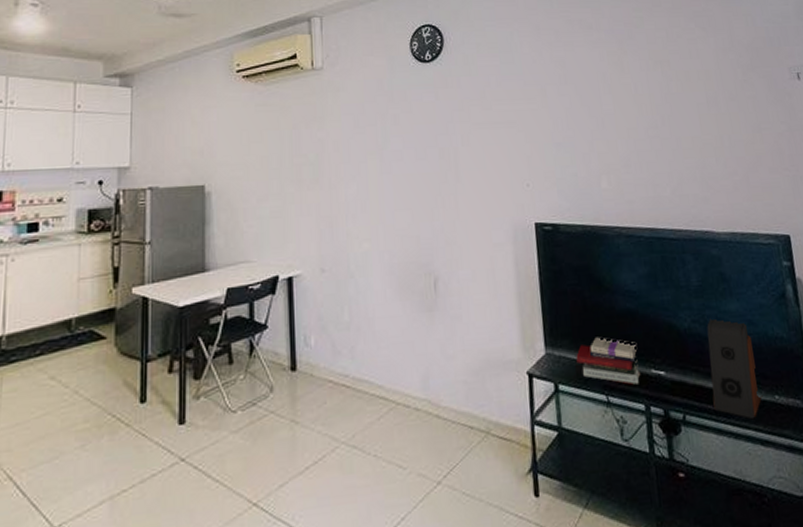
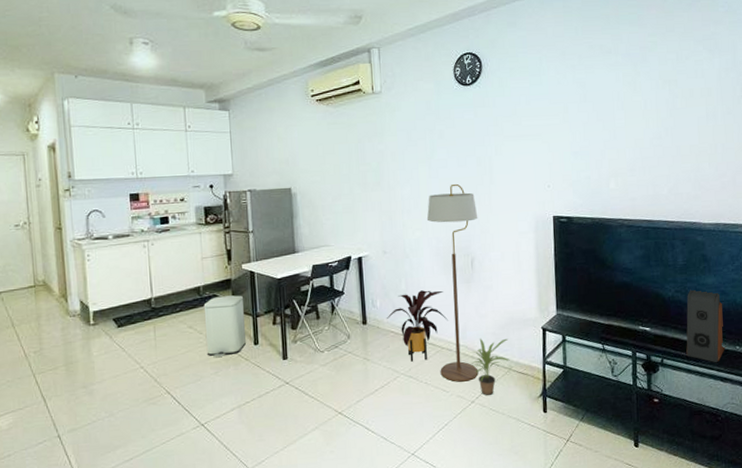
pedal bin: none [72,330,130,422] -> present [203,295,246,357]
house plant: none [324,322,405,425] -> present [387,290,448,362]
floor lamp: none [377,181,446,454] -> present [426,183,479,382]
potted plant: none [436,388,488,473] -> present [471,338,510,395]
books: present [576,337,641,387] -> none [580,302,631,338]

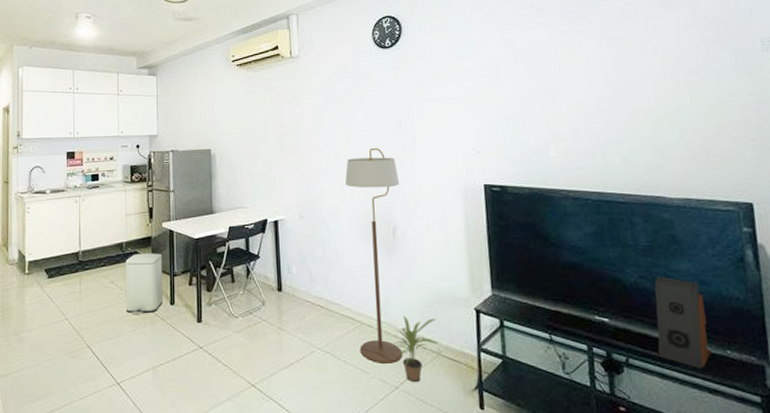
house plant: present [387,290,448,362] -> none [303,259,368,336]

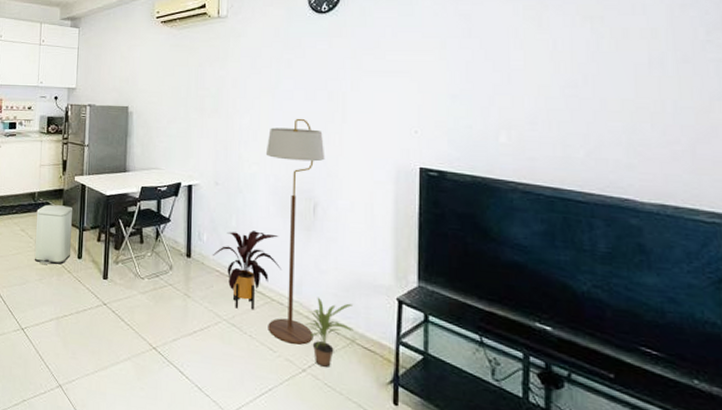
house plant: none [303,259,368,336] -> present [213,231,281,311]
speaker: present [654,276,713,370] -> none [608,287,676,397]

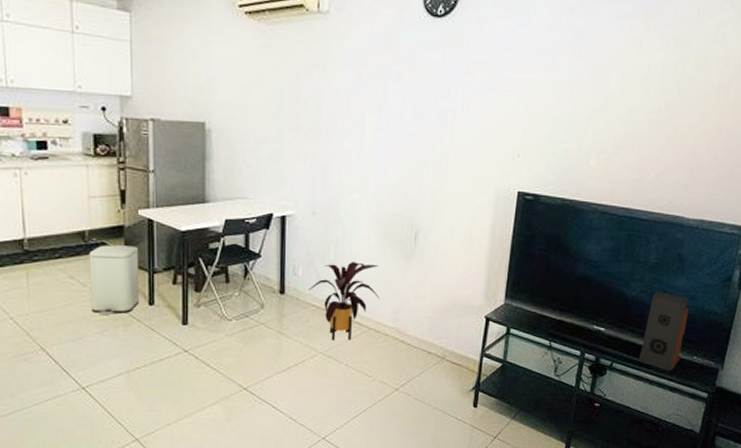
floor lamp: present [265,118,325,345] -> none [364,139,430,367]
potted plant: present [305,297,354,367] -> none [400,322,445,384]
speaker: none [608,287,676,397] -> present [639,291,688,372]

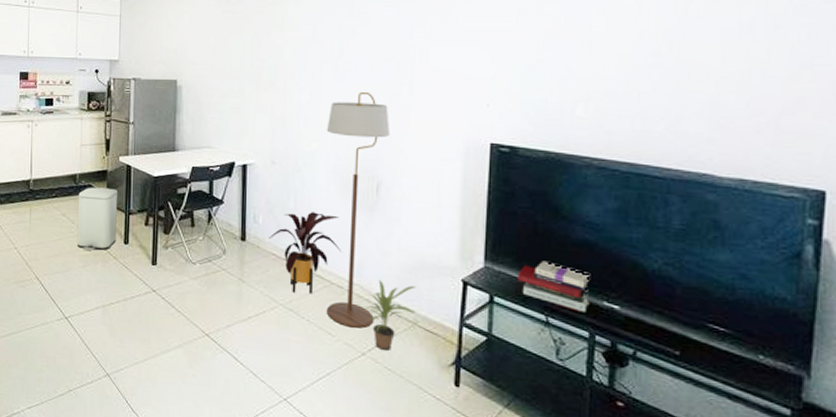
floor lamp: none [364,139,430,367] -> present [326,91,391,329]
potted plant: none [400,322,445,384] -> present [365,279,416,350]
books: none [530,295,587,337] -> present [517,261,591,313]
speaker: present [639,291,688,372] -> none [674,264,742,373]

